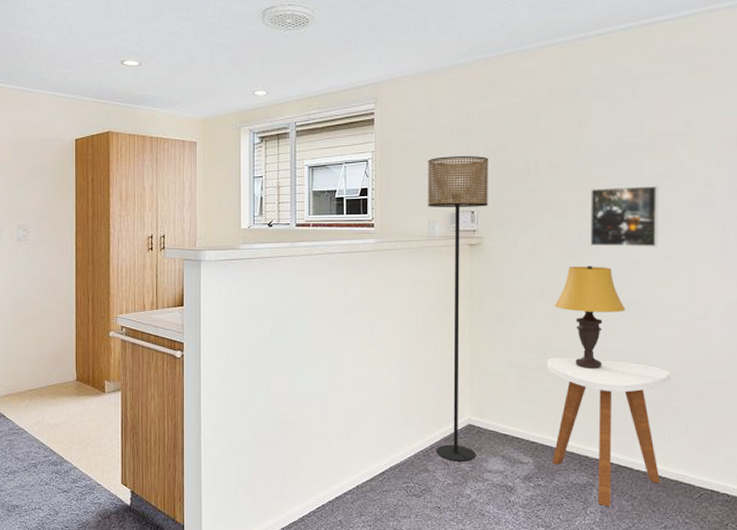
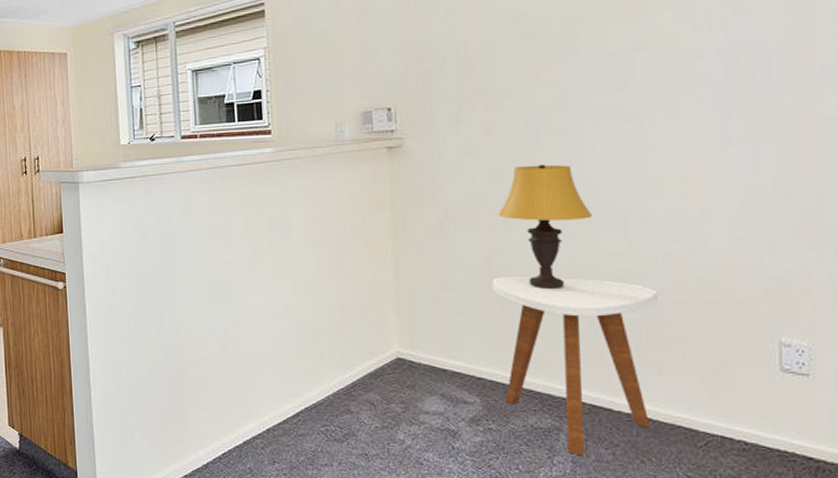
floor lamp: present [428,156,488,462] -> none [331,42,408,402]
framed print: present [589,185,659,247] -> none [537,60,633,141]

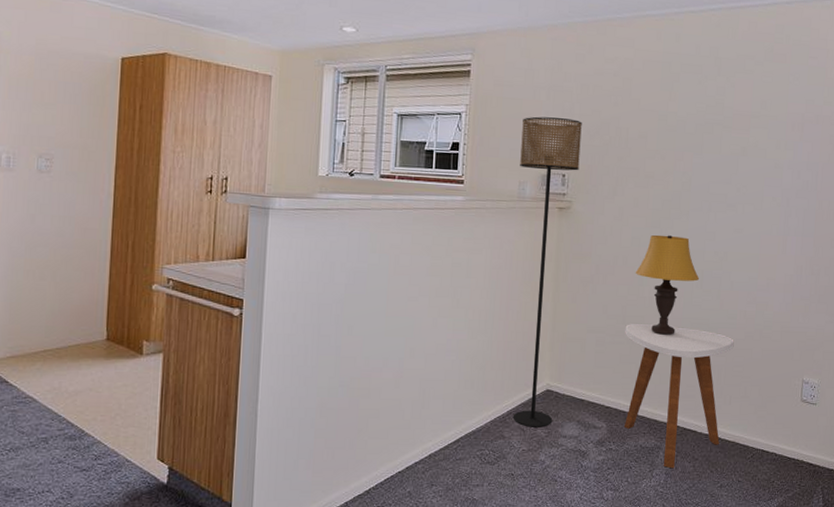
floor lamp: none [331,42,408,402] -> present [512,116,582,427]

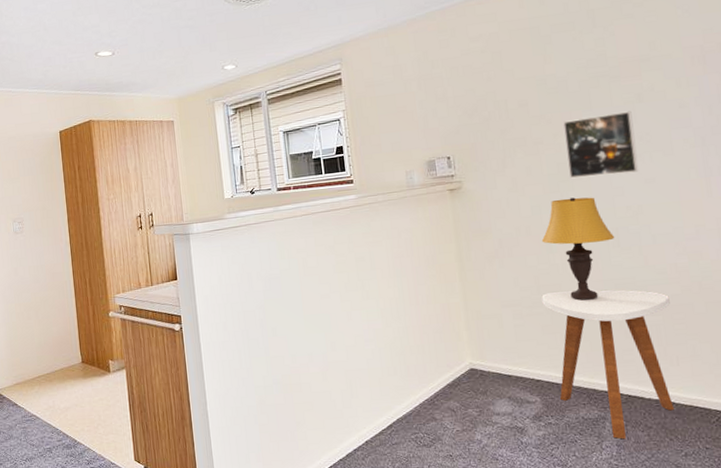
floor lamp: present [512,116,582,427] -> none [399,102,482,408]
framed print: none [672,160,735,221] -> present [562,111,639,178]

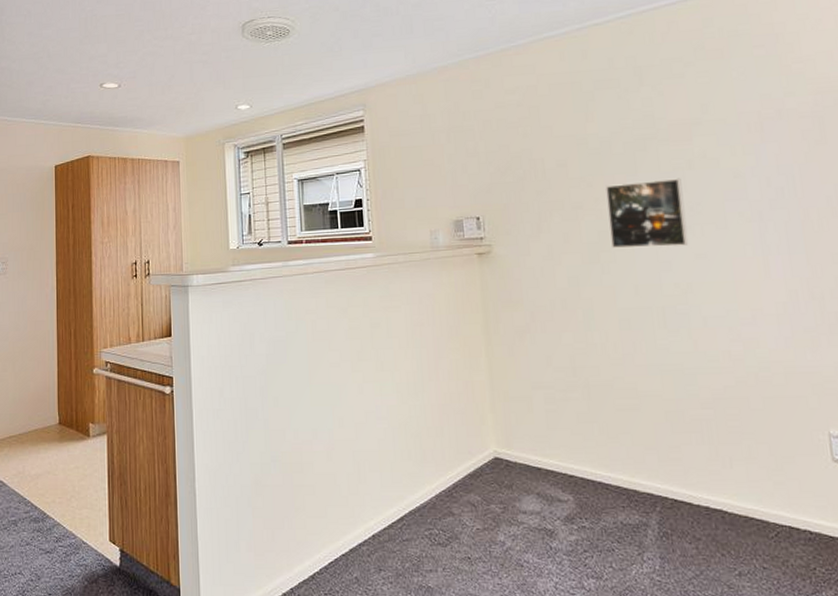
table lamp: present [541,197,615,301] -> none [578,270,661,387]
side table: present [541,289,674,440] -> none [577,374,727,551]

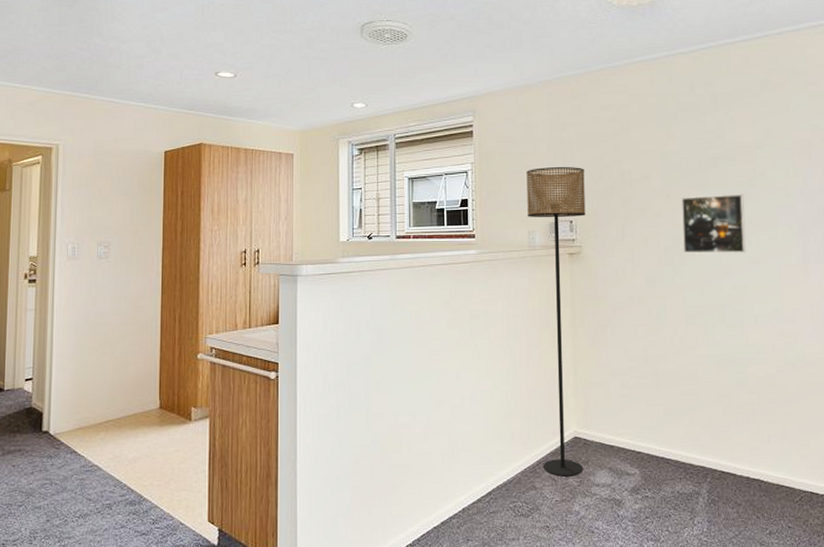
floor lamp: none [425,158,506,502] -> present [526,167,586,477]

